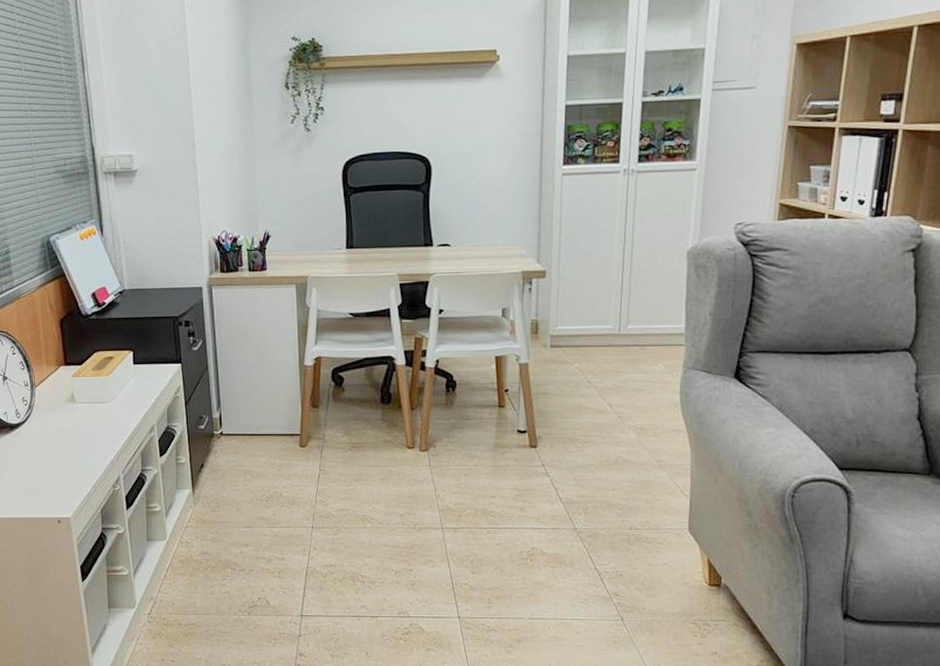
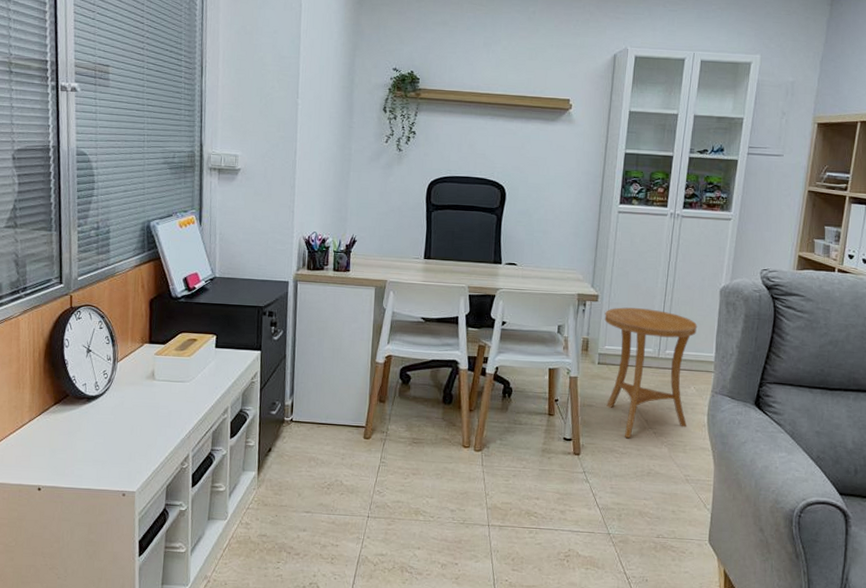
side table: none [554,281,663,425] -> present [604,307,698,438]

